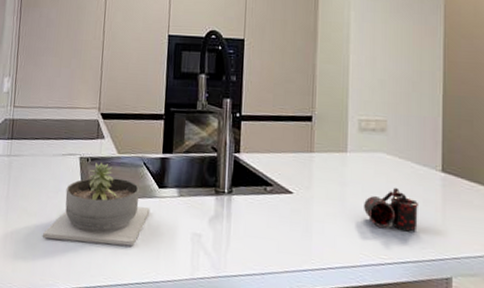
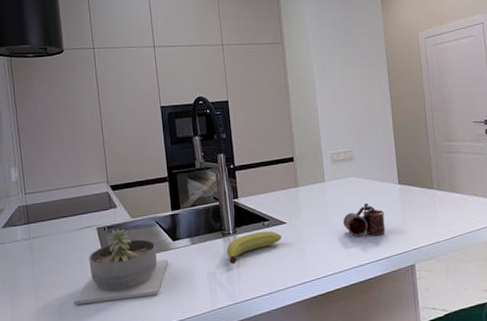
fruit: none [217,196,285,229] -> present [226,231,281,264]

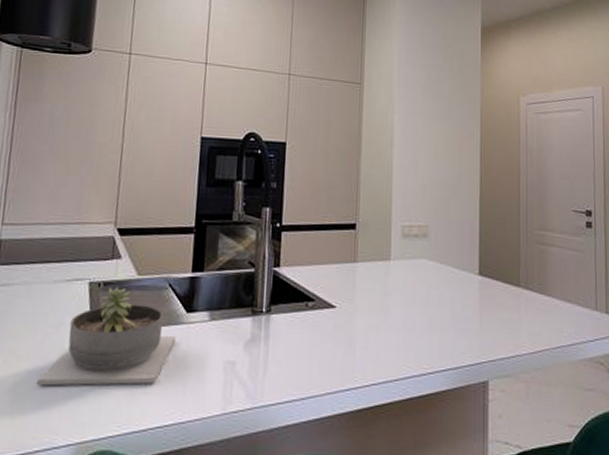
fruit: present [226,231,281,264] -> none [253,314,327,353]
mug: present [343,202,386,237] -> none [407,293,459,337]

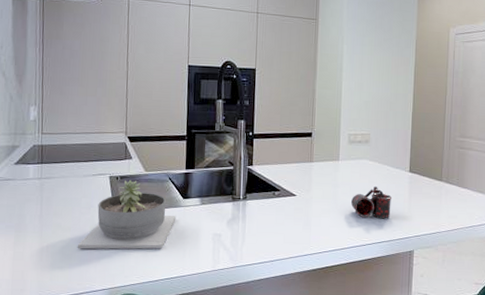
mug: none [407,293,459,337] -> present [351,186,392,218]

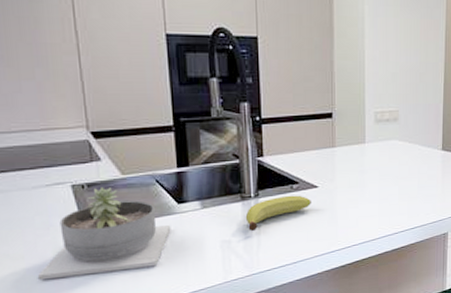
fruit: none [234,200,290,228] -> present [245,195,311,231]
mug: present [351,186,392,218] -> none [381,168,425,204]

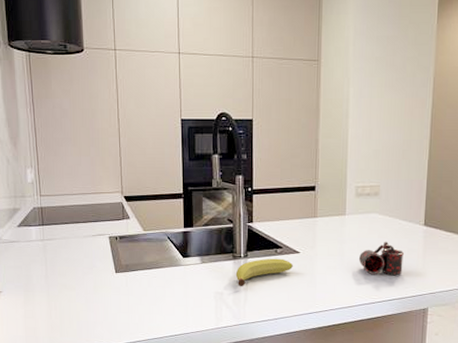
succulent planter: present [37,186,171,281] -> none [83,239,177,308]
mug: none [381,168,425,204] -> present [359,241,405,275]

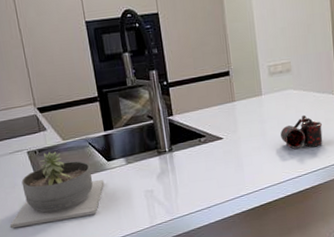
succulent planter: none [83,239,177,308] -> present [10,151,104,229]
fruit: present [235,258,293,286] -> none [163,147,218,181]

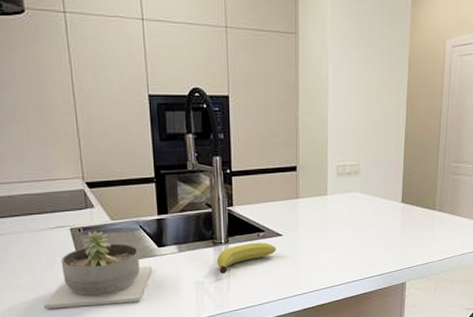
fruit: none [163,147,218,181] -> present [216,242,276,274]
mug: present [281,114,323,149] -> none [341,219,384,253]

